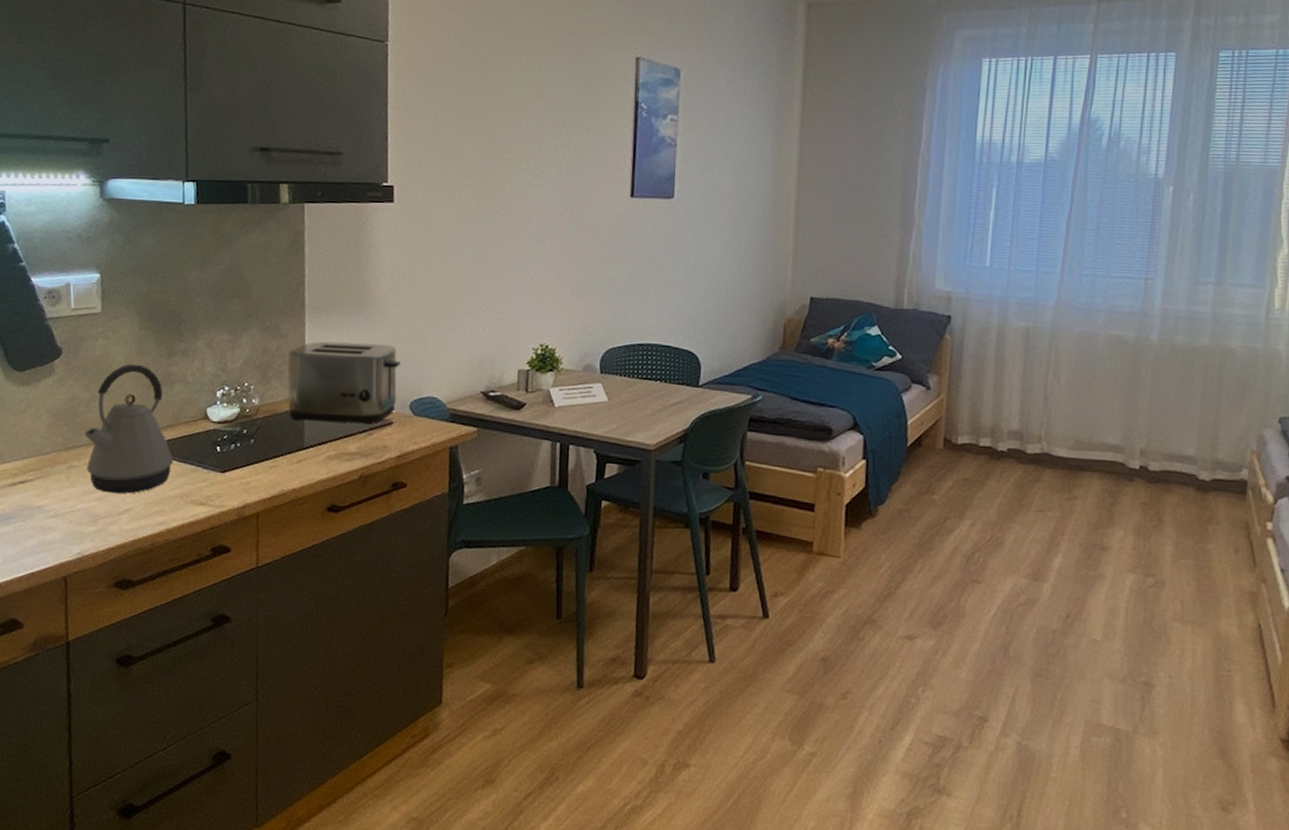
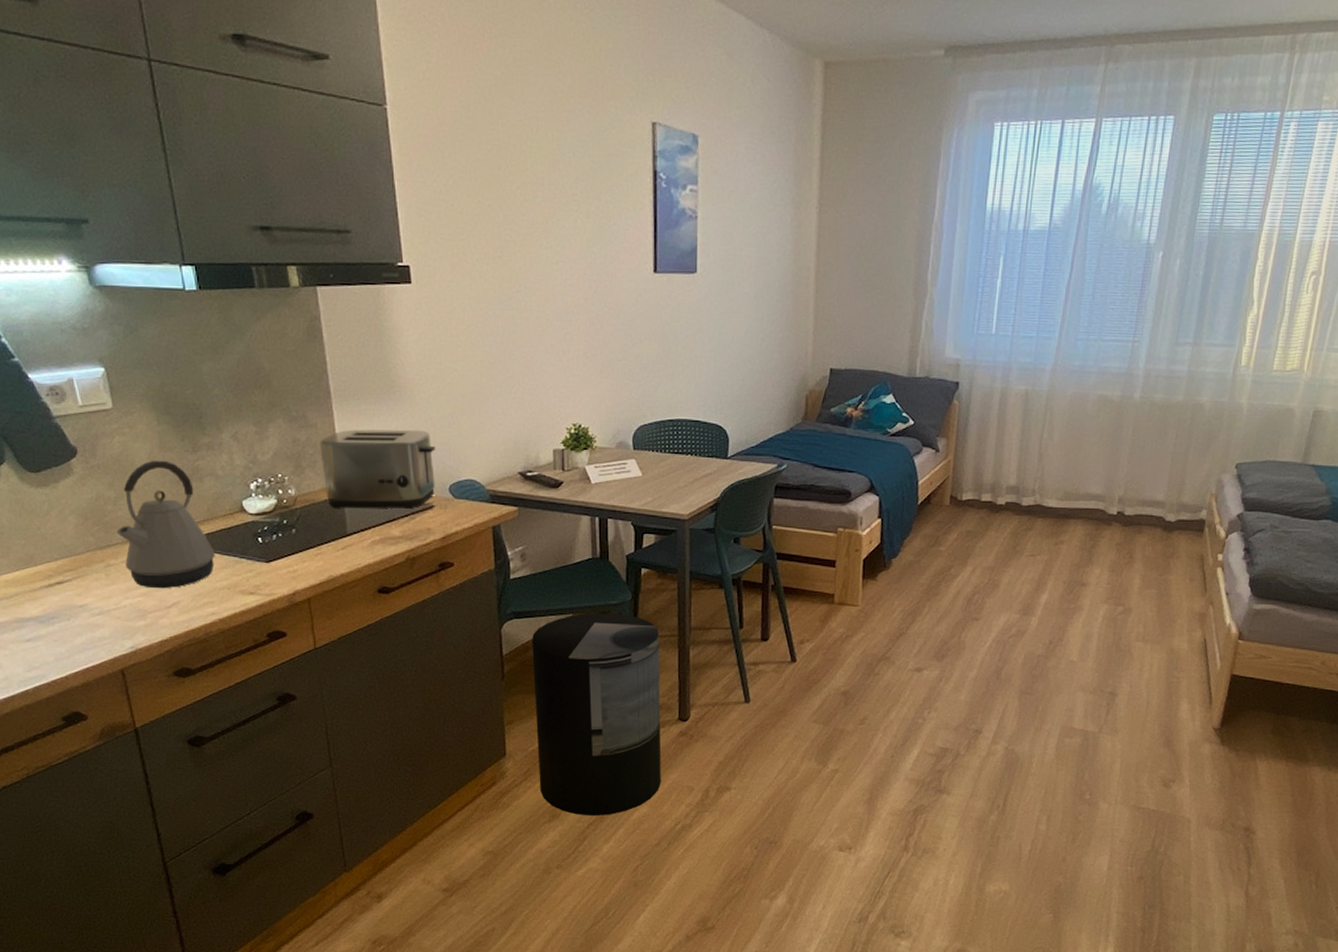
trash can: none [475,546,618,786] -> present [532,613,661,815]

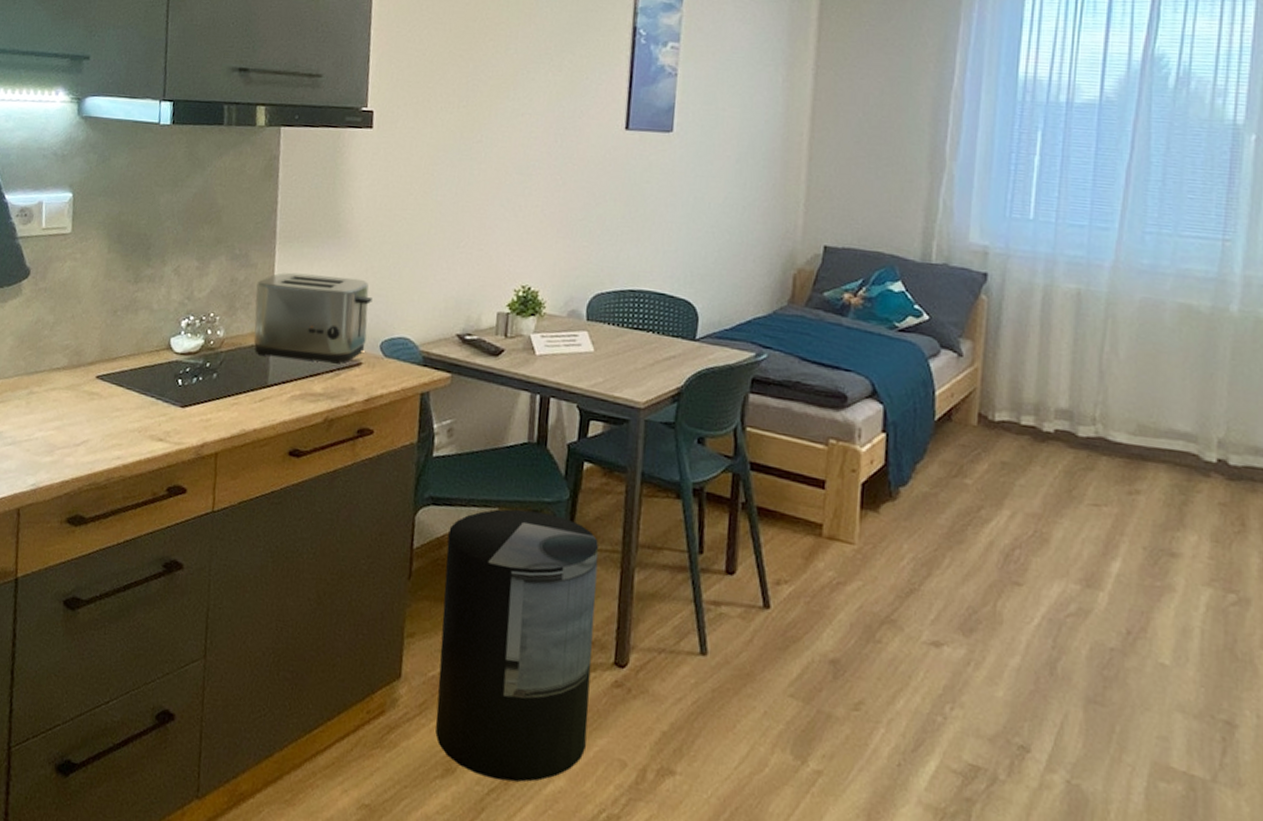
kettle: present [116,460,215,589] -> none [46,287,134,424]

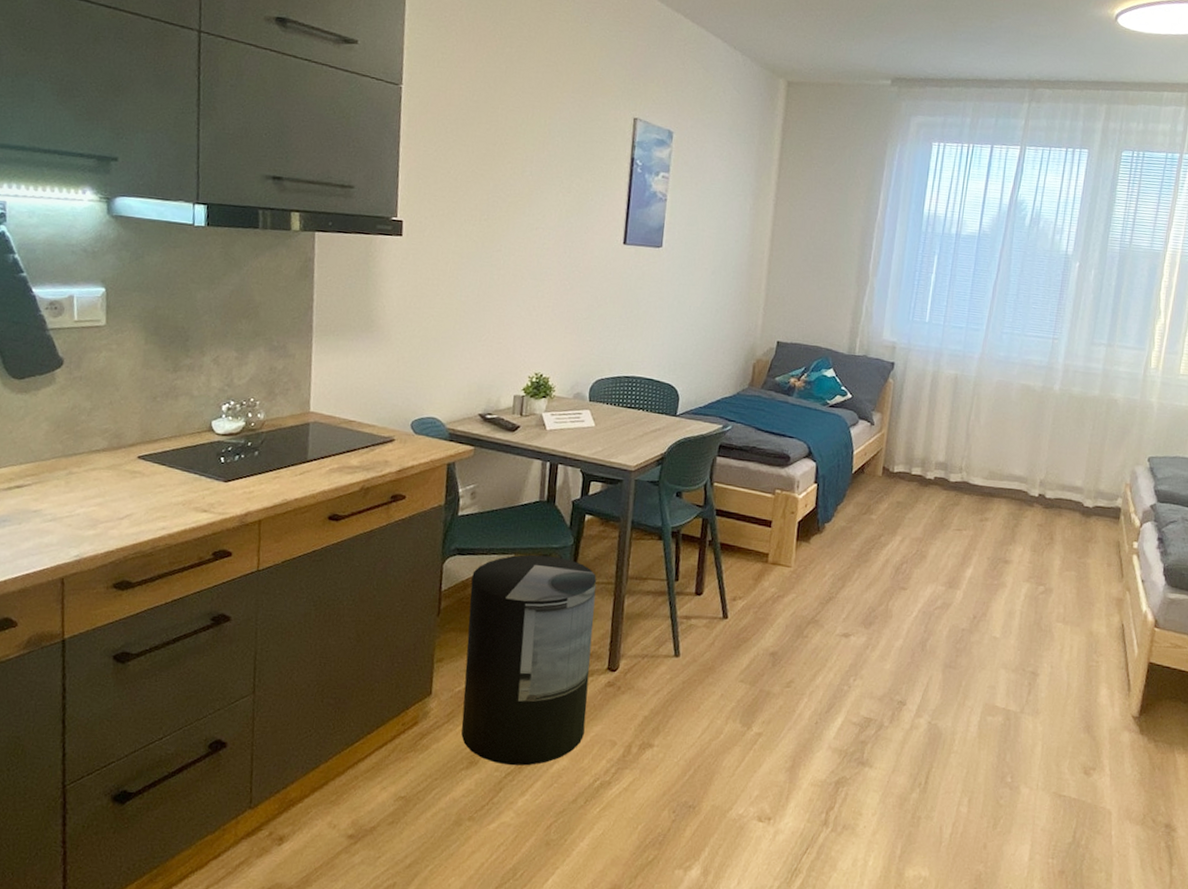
toaster: present [253,272,373,364] -> none [293,362,404,441]

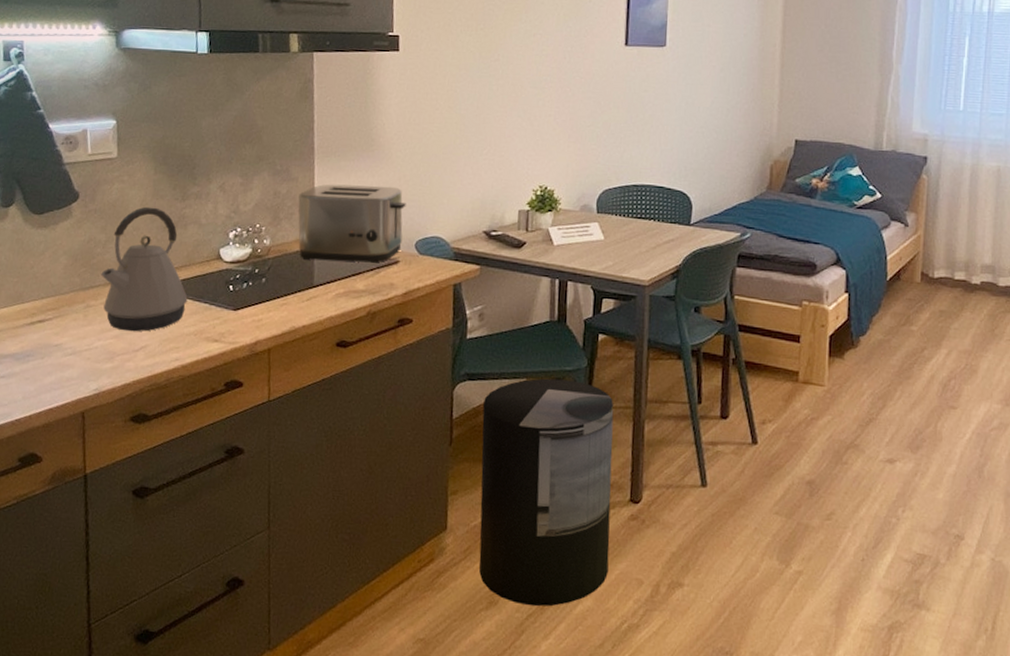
kettle: none [85,376,177,500] -> present [101,206,188,332]
toaster: none [293,362,404,441] -> present [298,184,406,263]

